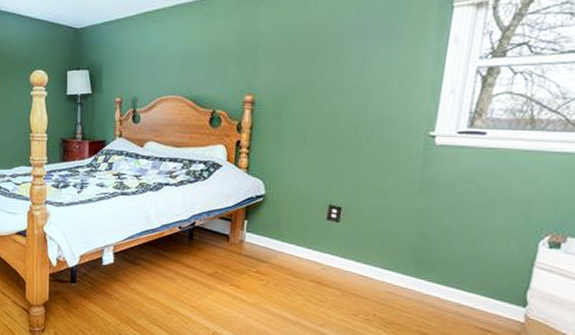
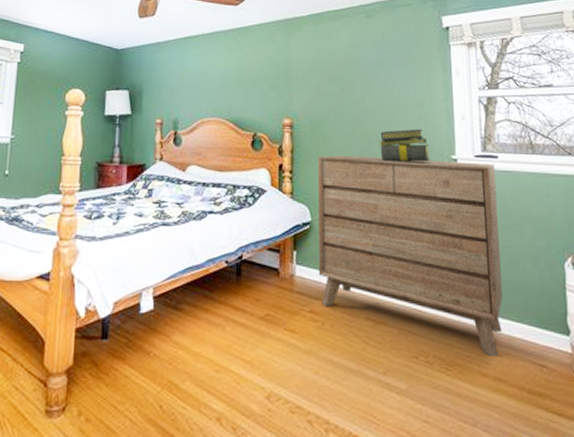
dresser: none [267,131,479,321] -> present [317,155,503,358]
stack of books: none [347,103,406,139] -> present [379,128,432,163]

